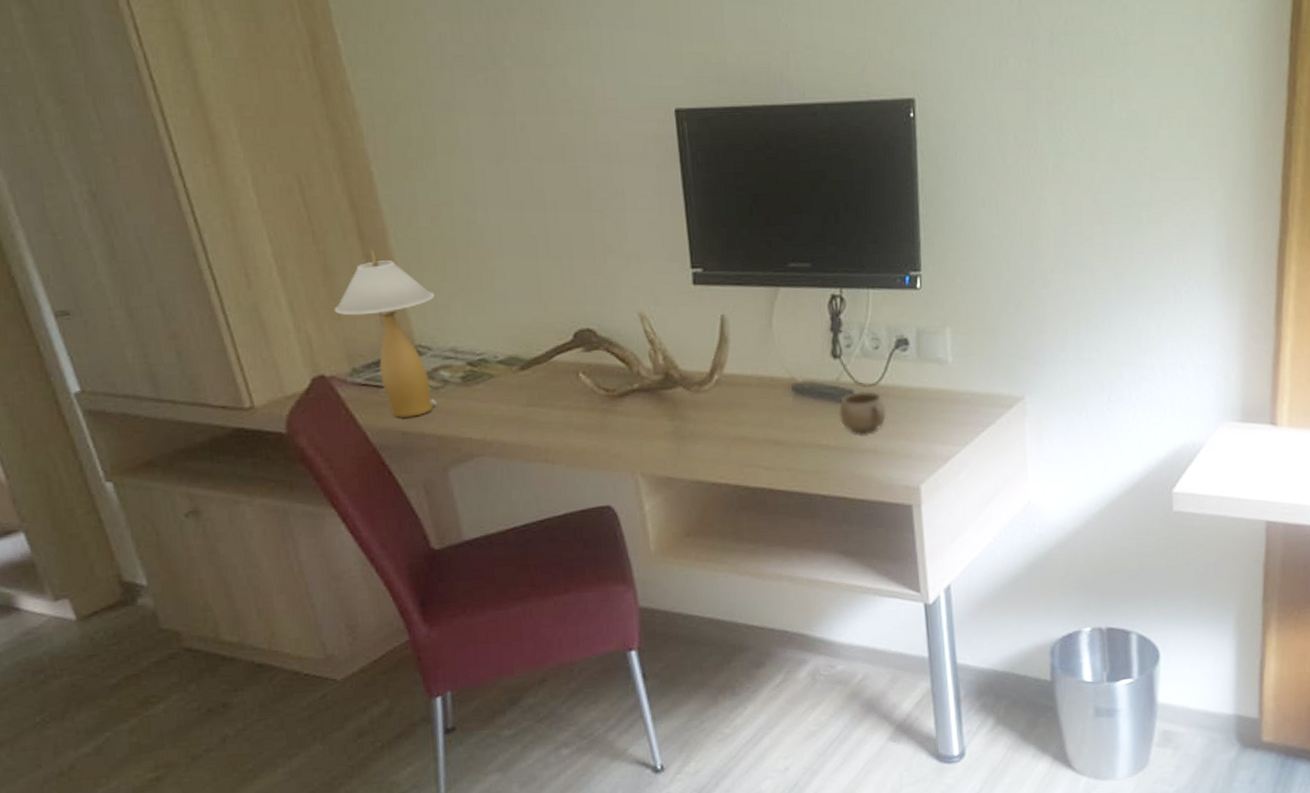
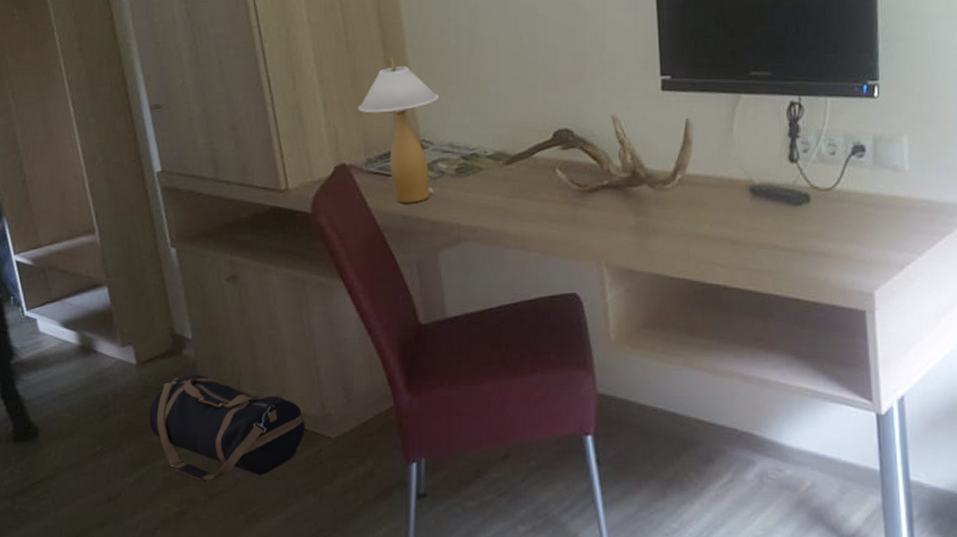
duffel bag: none [101,625,304,743] -> present [149,374,305,482]
mug: present [838,390,886,434] -> none [794,194,841,237]

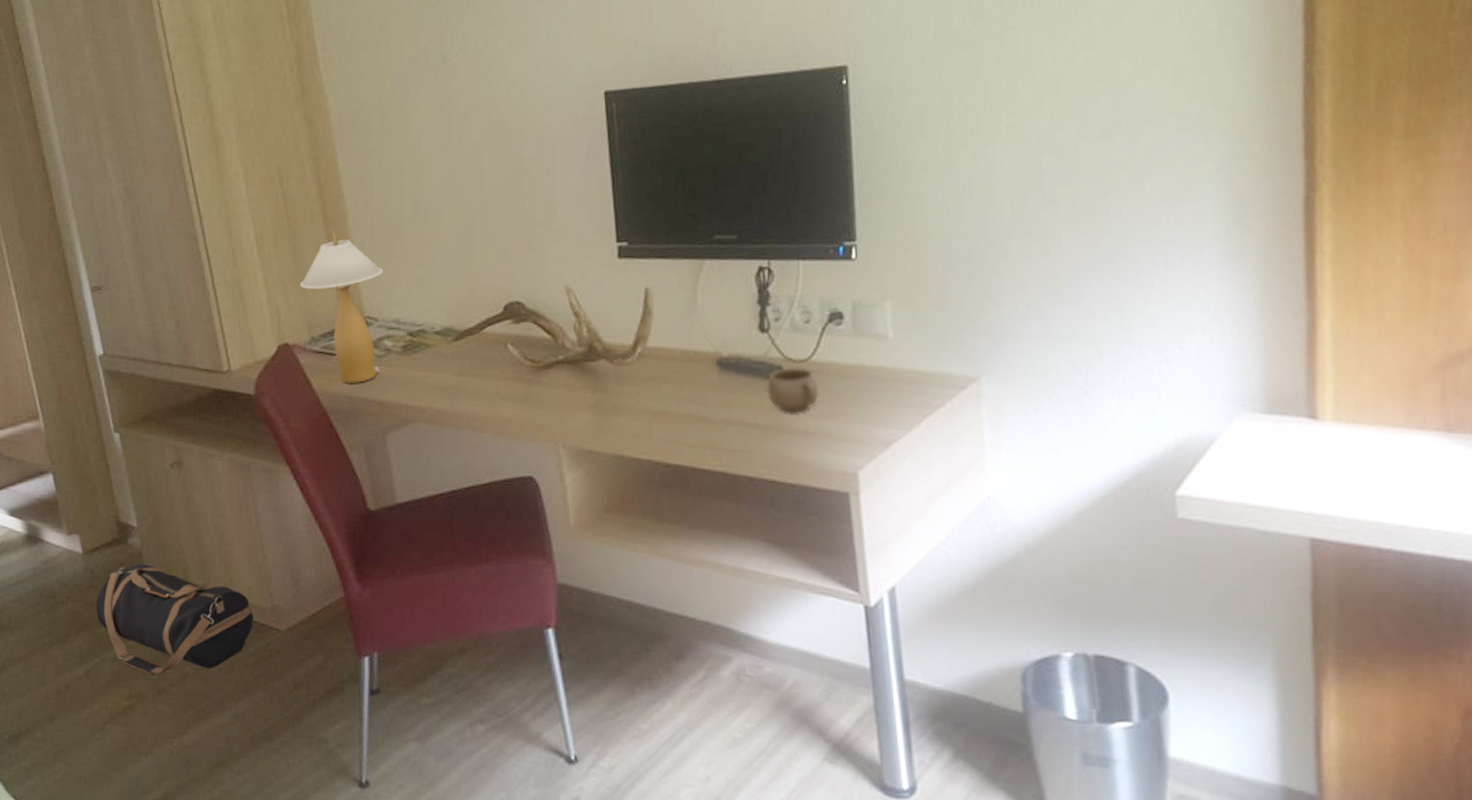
mug: none [794,194,841,237] -> present [766,366,819,413]

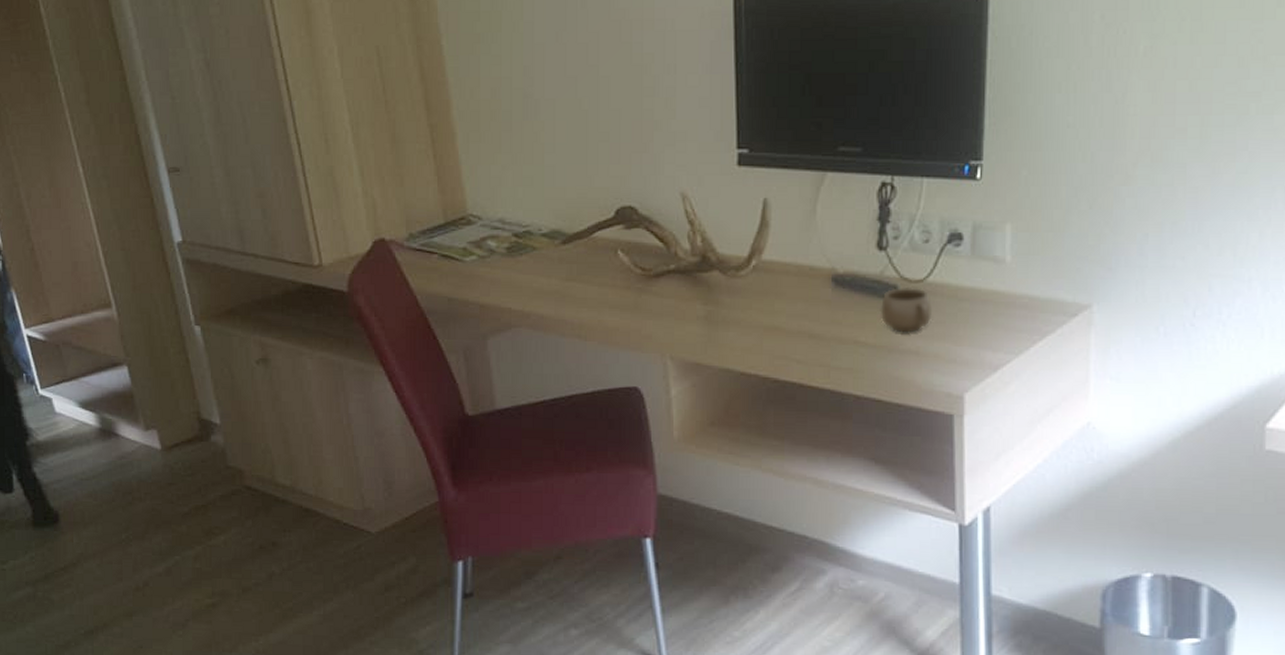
duffel bag: present [96,564,253,675] -> none [176,462,343,574]
table lamp: present [299,231,384,383] -> none [398,120,489,284]

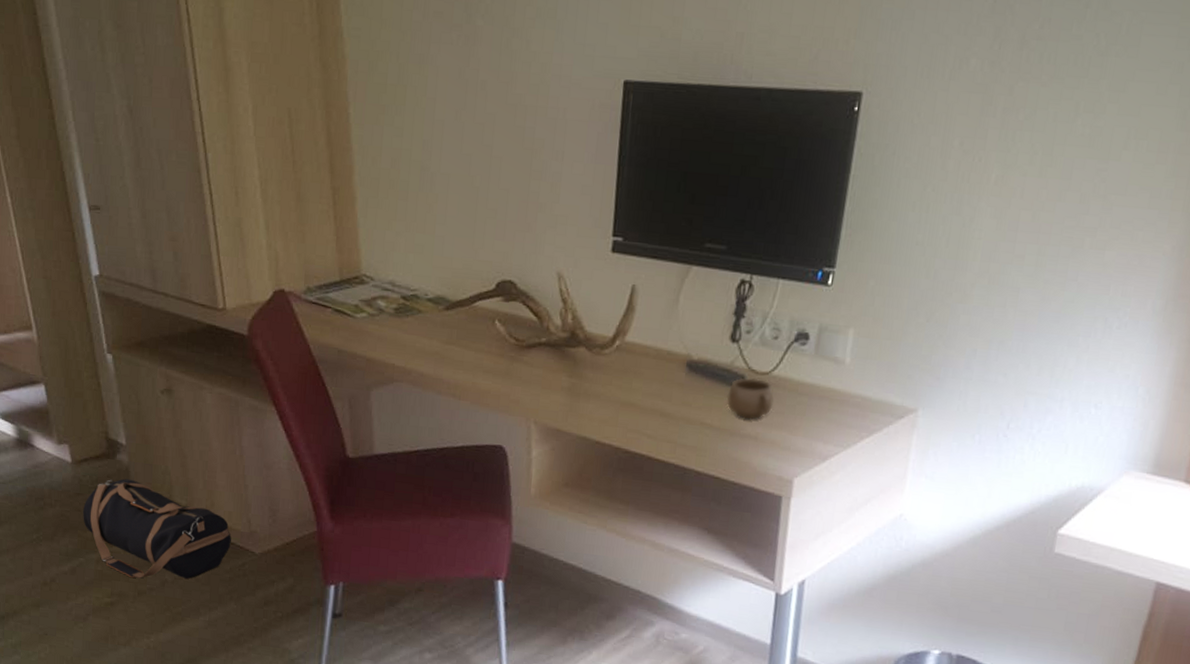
duffel bag: none [176,462,343,574] -> present [83,478,231,579]

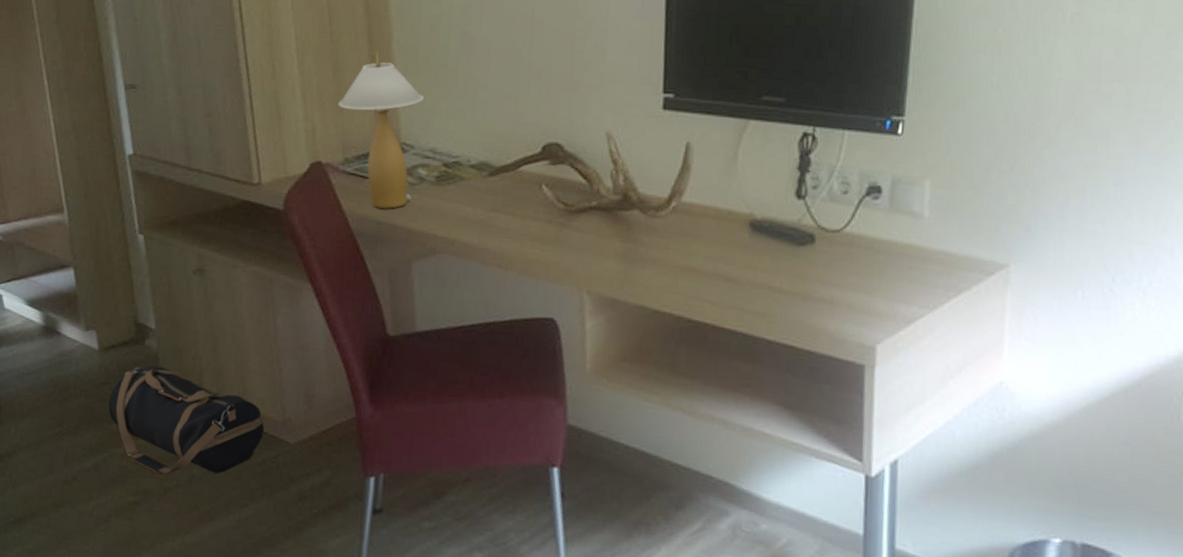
table lamp: none [300,183,385,338] -> present [338,52,425,209]
mug: present [726,377,774,420] -> none [795,236,848,282]

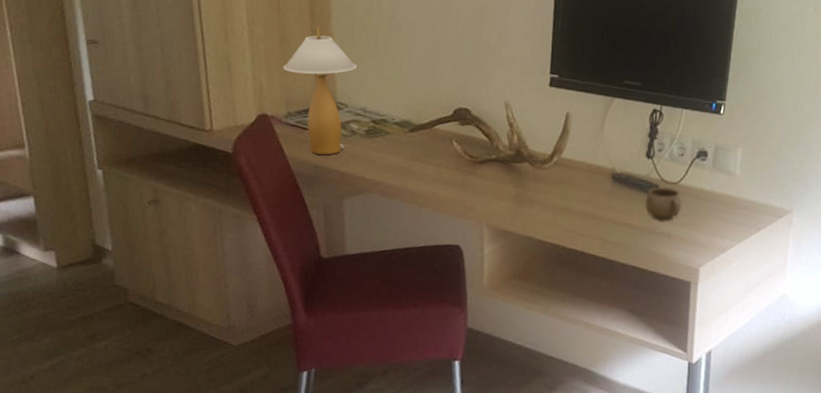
duffel bag: present [108,365,264,474] -> none [65,281,211,373]
mug: none [795,236,848,282] -> present [644,186,682,221]

